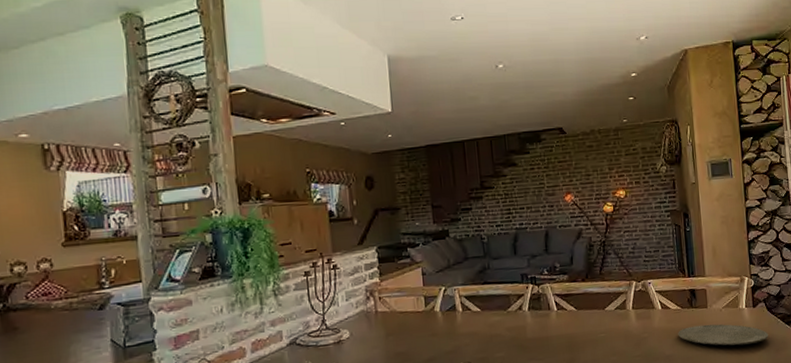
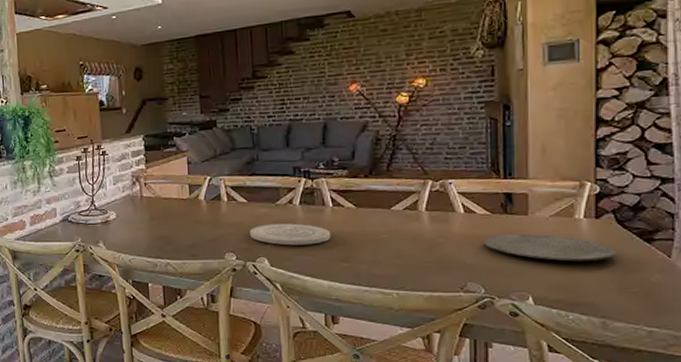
plate: none [485,329,558,352] -> present [250,223,331,246]

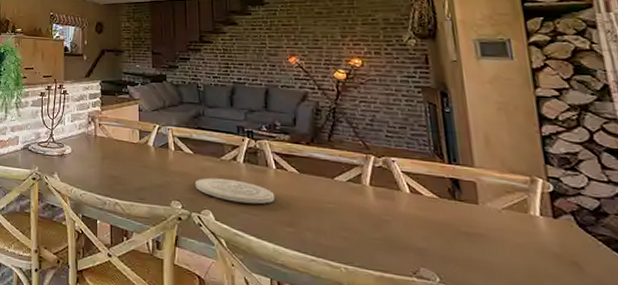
plate: present [484,234,616,261] -> none [434,221,583,265]

